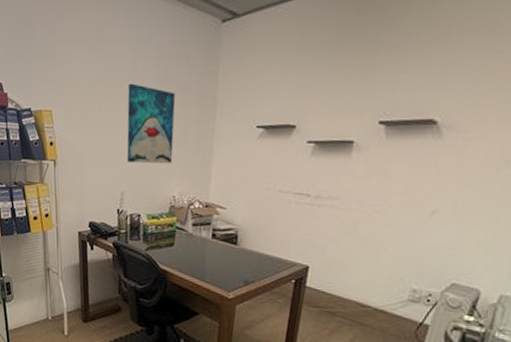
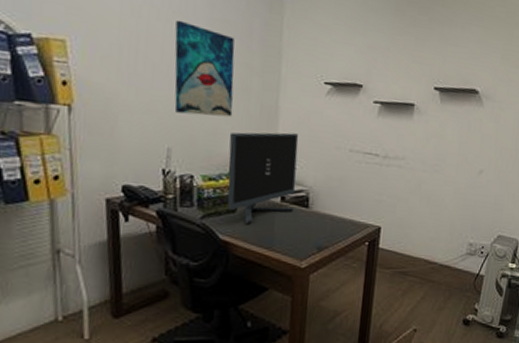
monitor: none [166,176,230,257] -> present [227,132,299,225]

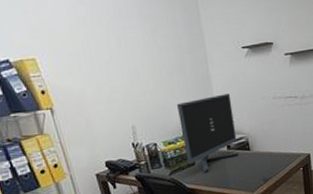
wall art: present [174,20,235,118] -> none [115,22,175,97]

